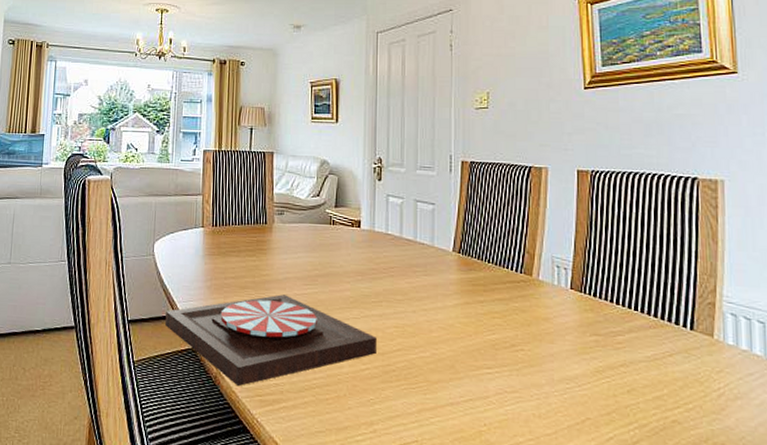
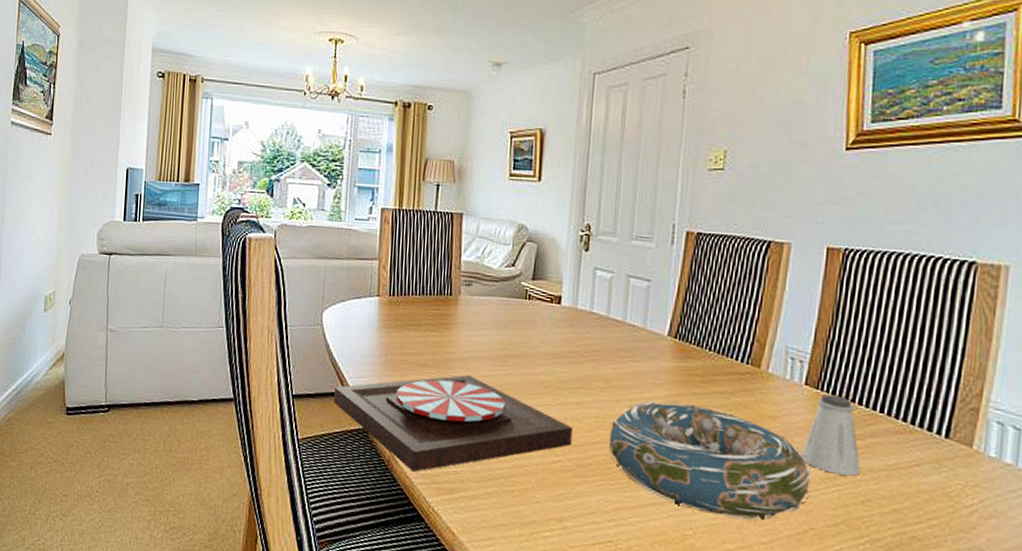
decorative bowl: none [408,309,583,415] -> present [609,401,811,521]
saltshaker: none [573,296,625,369] -> present [801,394,861,476]

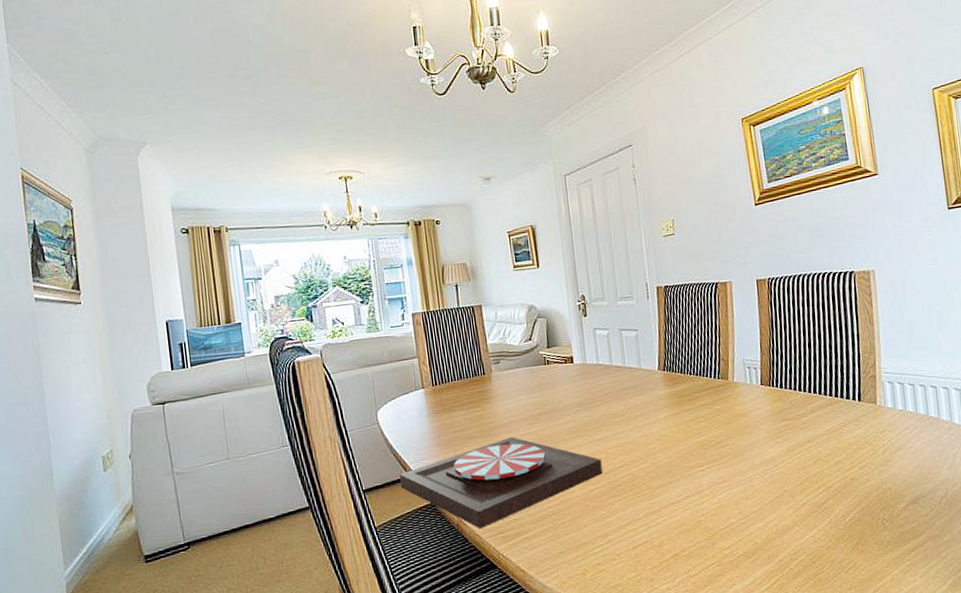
decorative bowl: present [609,401,811,521] -> none [629,417,779,500]
saltshaker: present [801,394,861,476] -> none [768,387,810,447]

